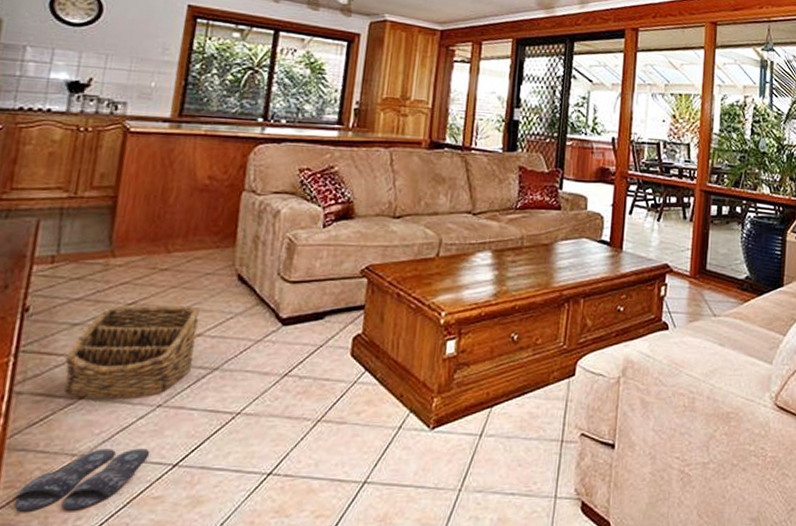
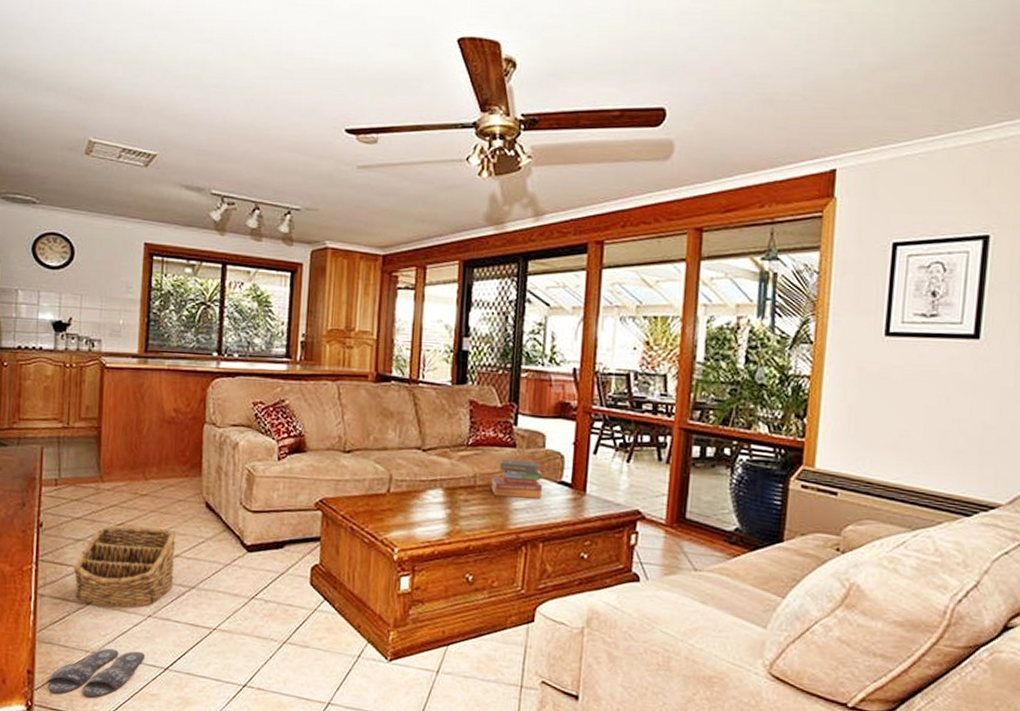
books: none [537,221,585,258] -> present [491,459,543,499]

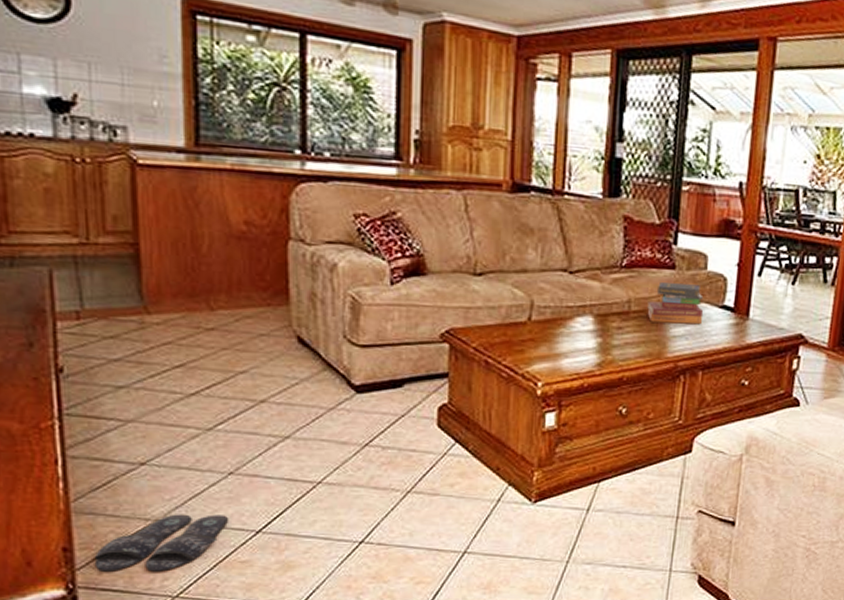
basket: present [73,525,177,607] -> none [116,367,261,465]

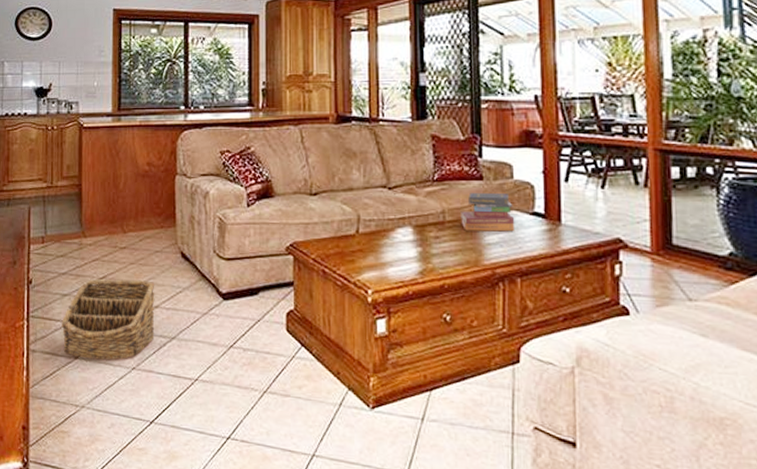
slippers: present [94,514,229,573] -> none [41,402,132,454]
basket: none [116,367,261,465] -> present [61,278,155,360]

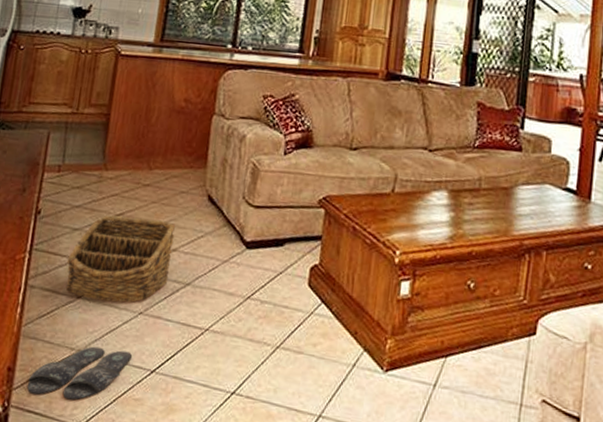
slippers: none [41,402,132,454] -> present [27,346,133,401]
books: present [460,193,515,232] -> none [495,163,548,205]

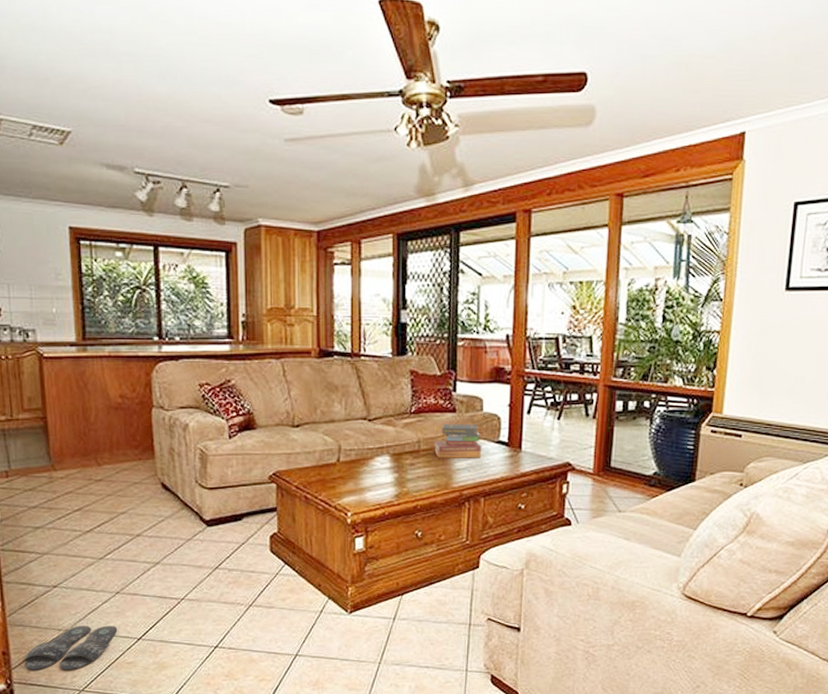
basket: present [65,215,176,303] -> none [36,510,138,587]
books: none [495,163,548,205] -> present [434,424,482,458]

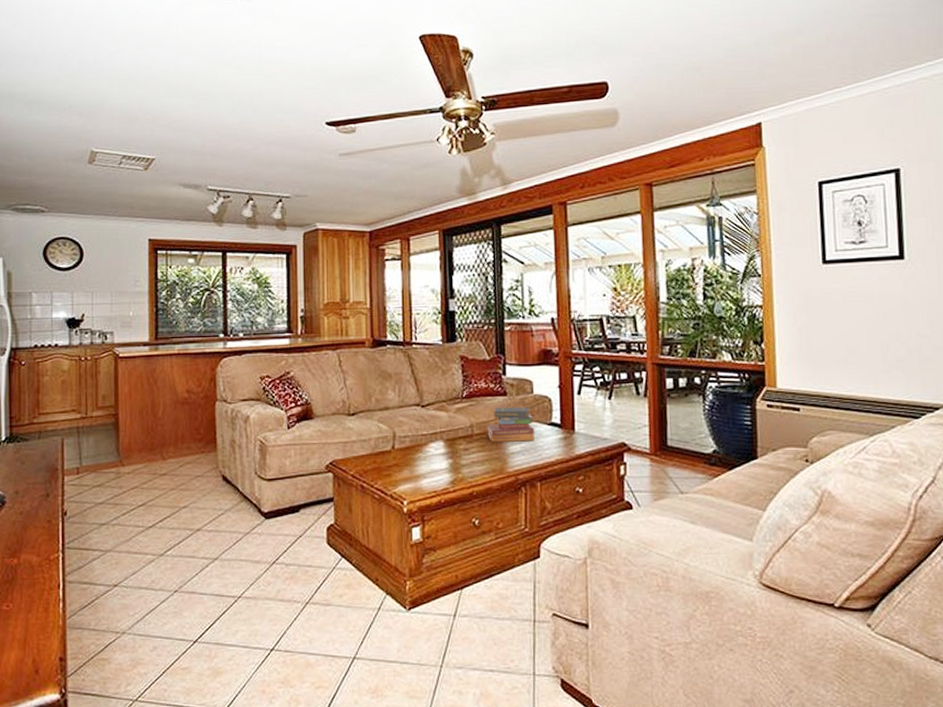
slippers: present [24,625,118,672] -> none [80,627,174,679]

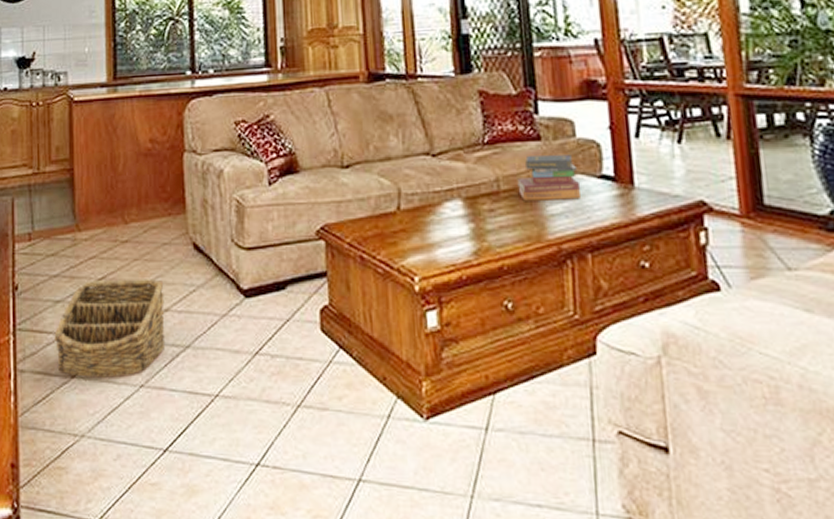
basket: none [99,505,197,586] -> present [54,279,166,378]

